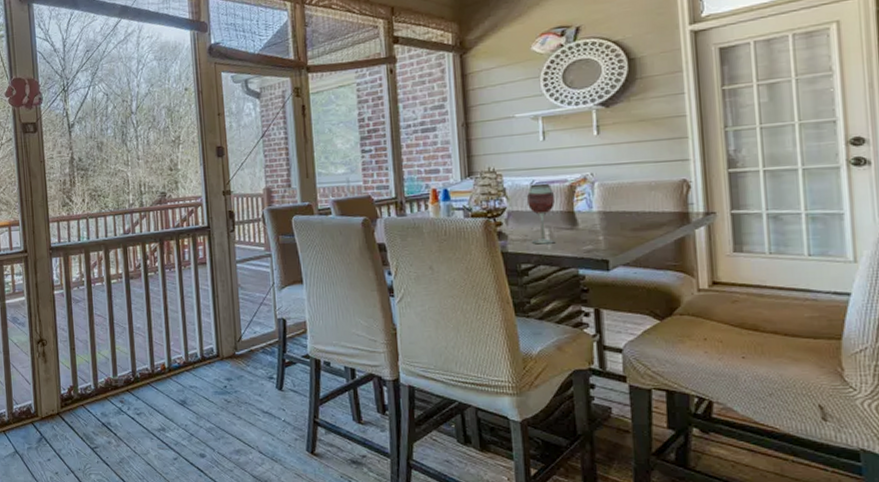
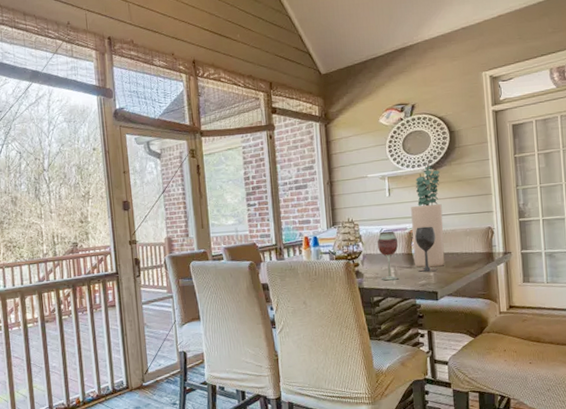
vase: none [573,96,620,230] -> present [411,161,445,268]
wine glass: none [577,177,608,236] -> present [414,226,437,272]

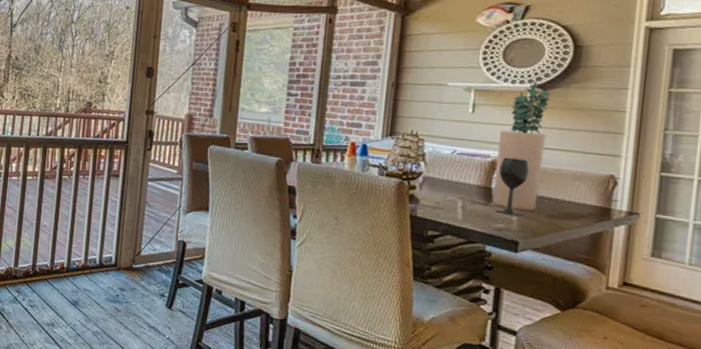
wineglass: present [377,231,399,281] -> none [442,154,475,216]

